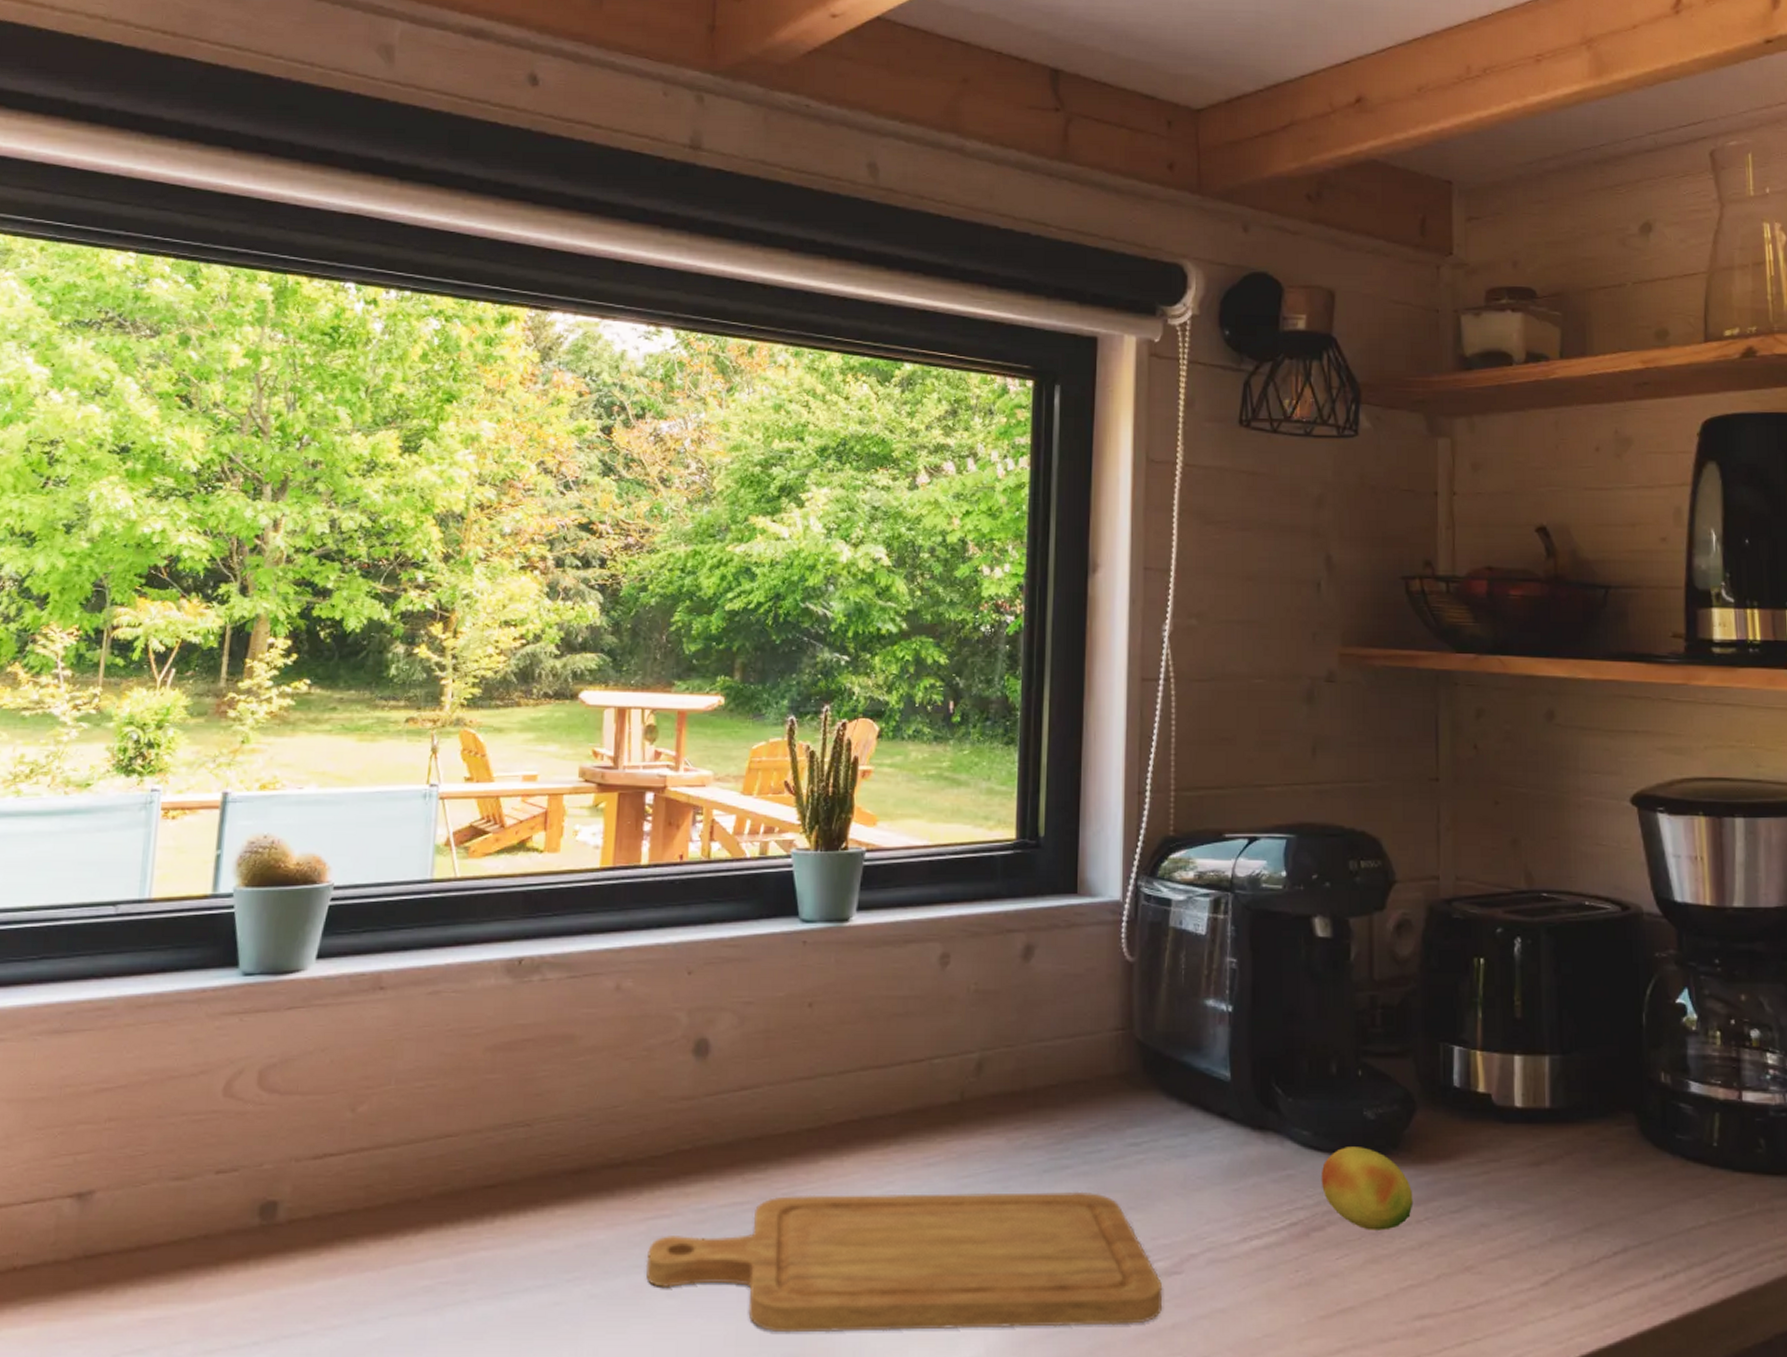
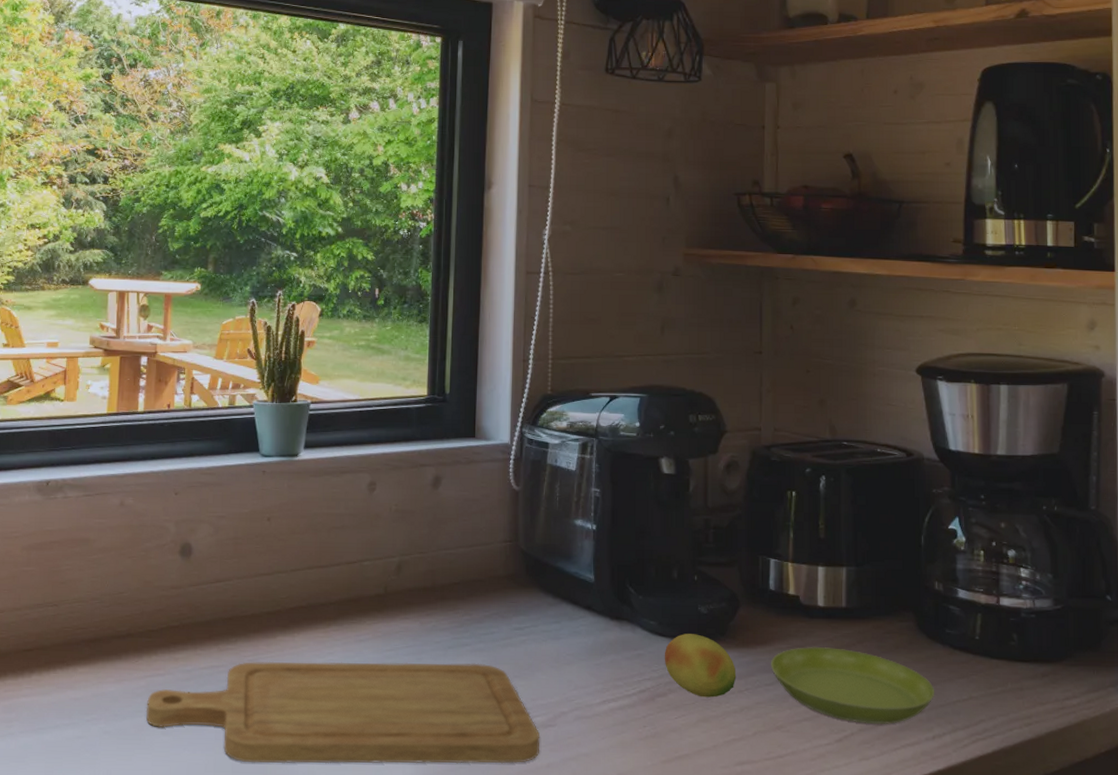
saucer: none [1456,1160,1665,1260] -> present [770,646,935,724]

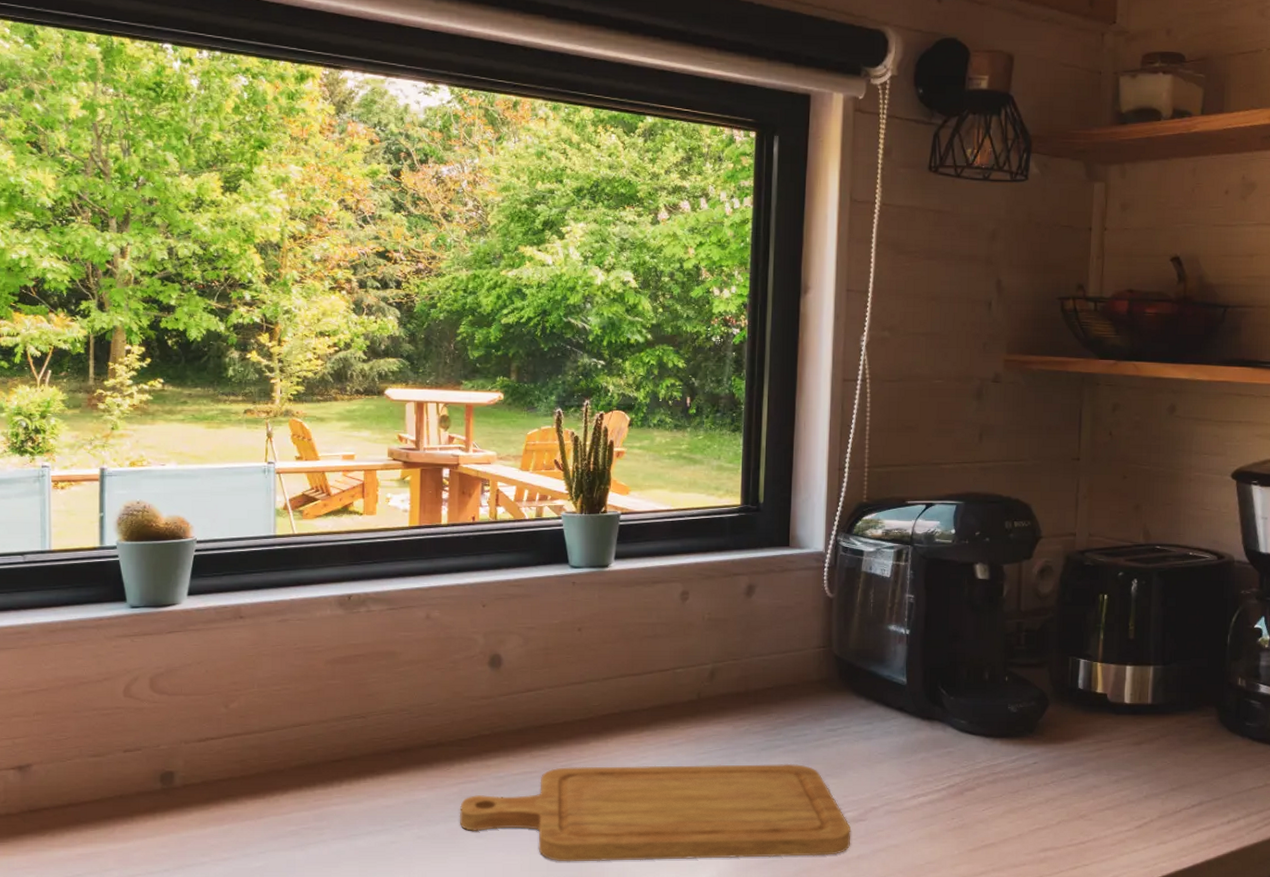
fruit: present [664,634,737,698] -> none [973,732,1043,790]
saucer: present [770,646,935,724] -> none [1076,740,1233,811]

